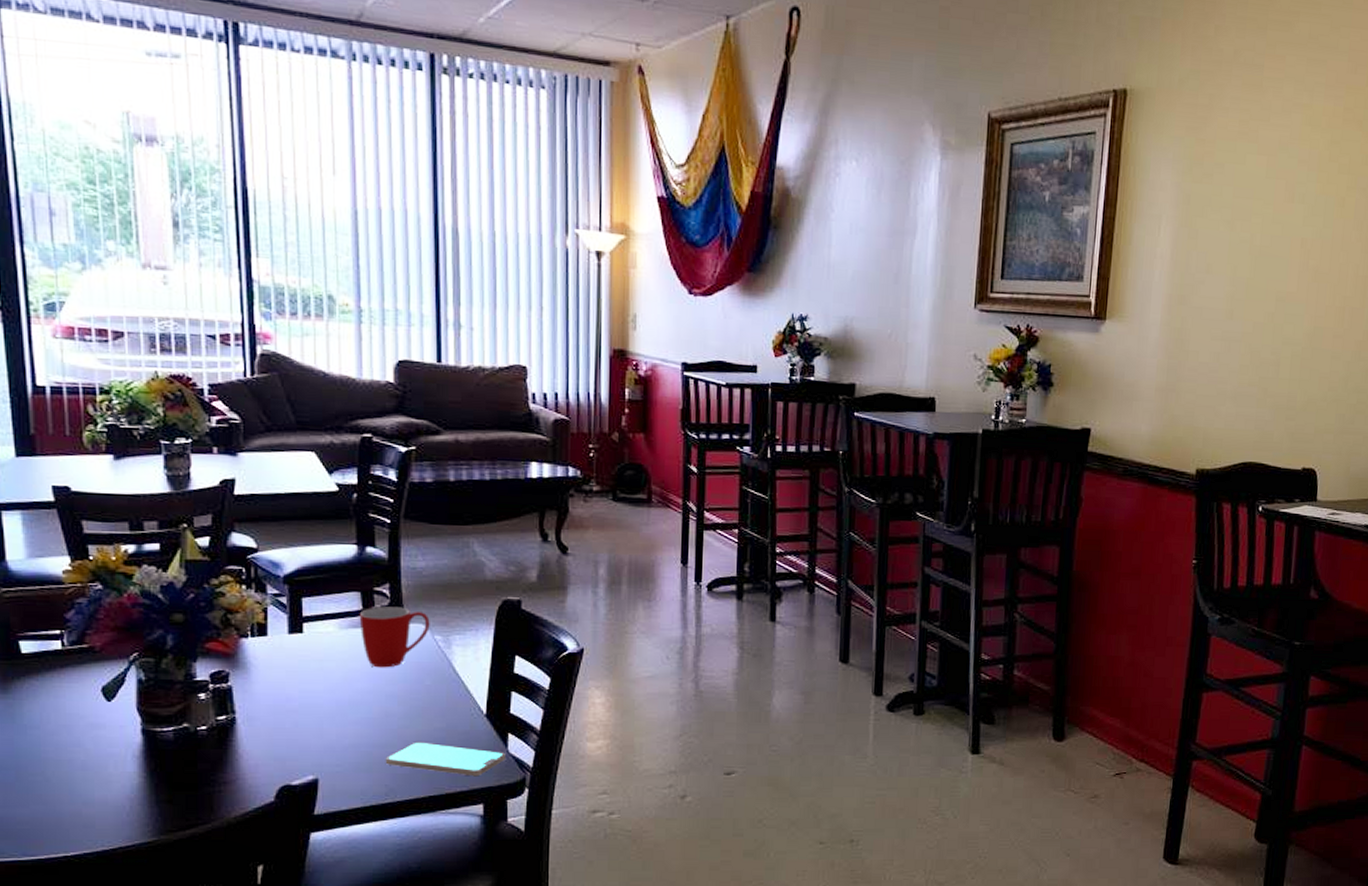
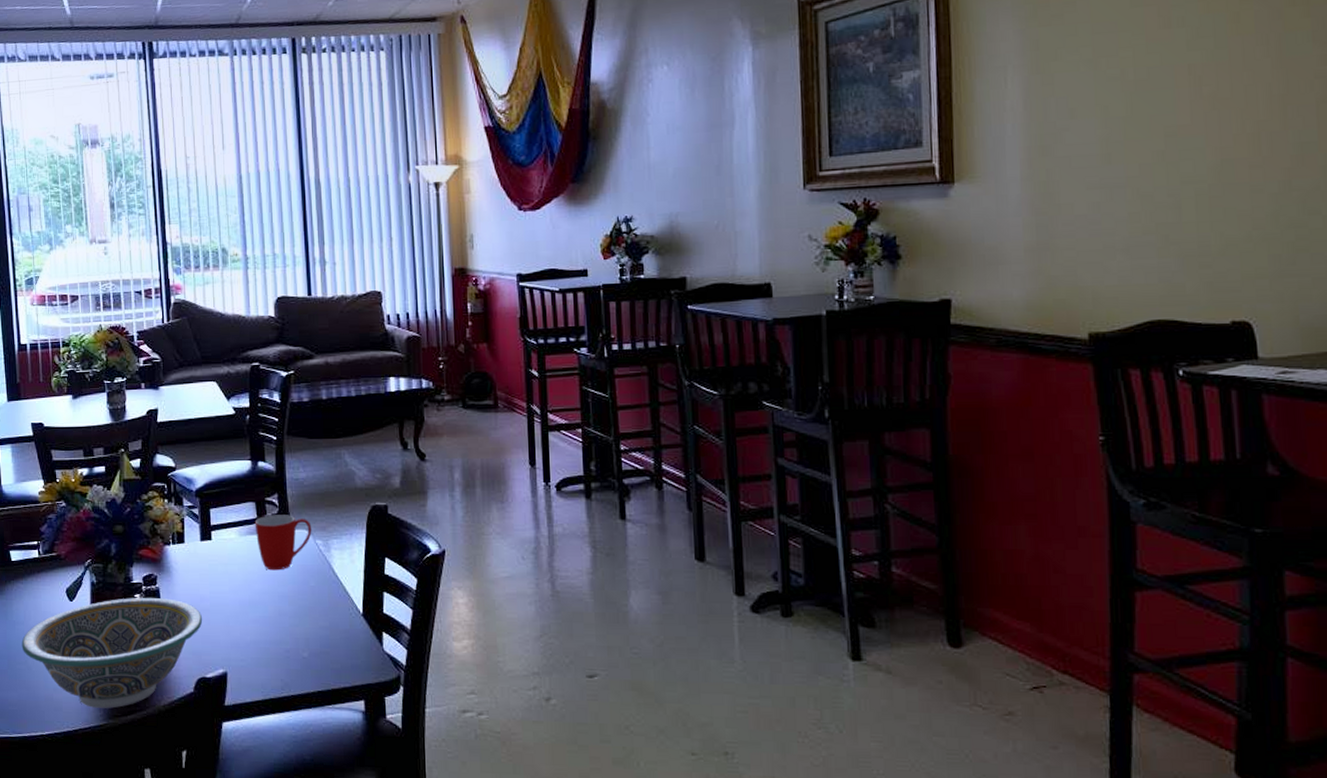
bowl: none [36,697,289,823] -> present [21,598,203,709]
smartphone: present [385,742,505,777] -> none [280,639,381,674]

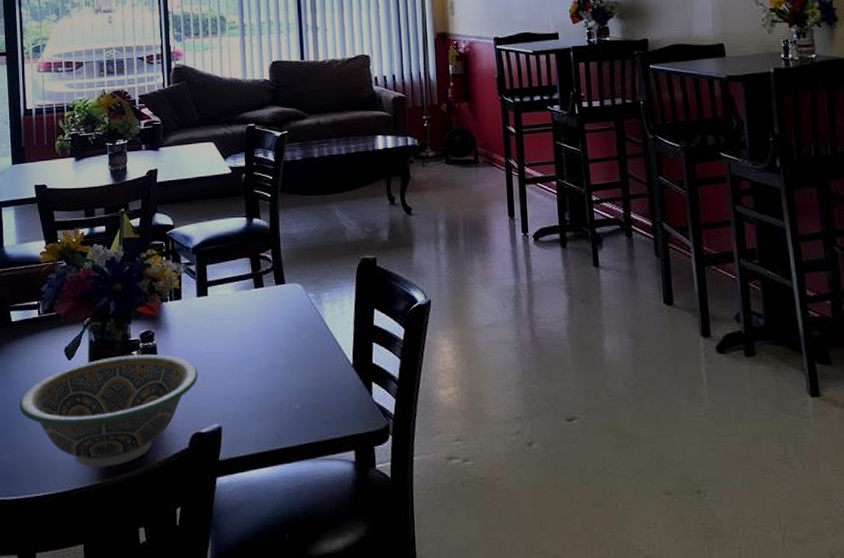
mug: present [254,515,312,571] -> none [249,269,304,324]

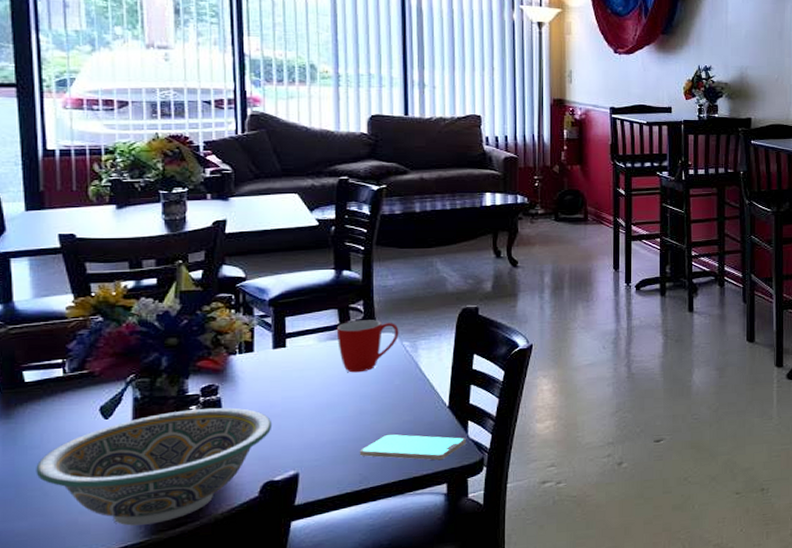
mug: none [249,269,304,324] -> present [336,320,399,373]
smartphone: none [273,391,371,424] -> present [359,433,466,461]

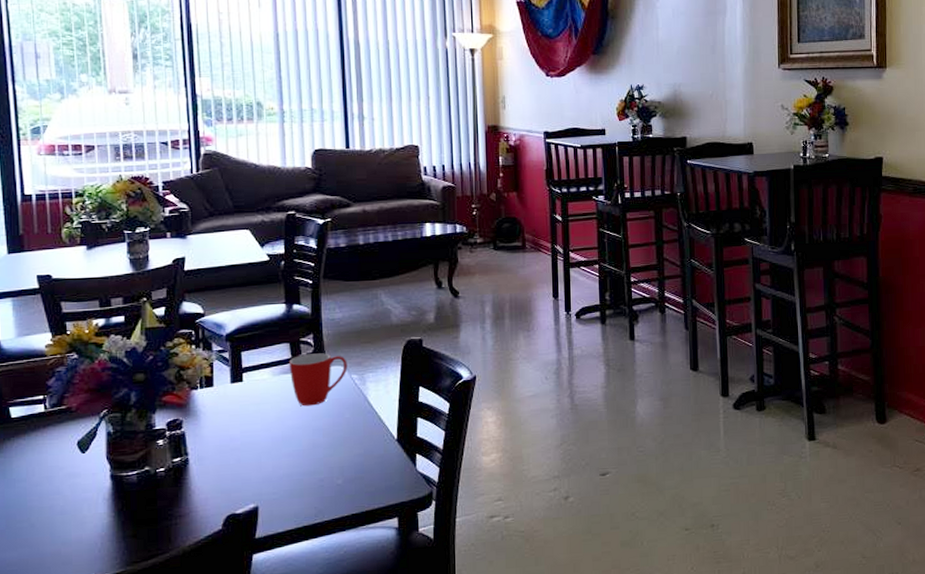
bowl: present [36,407,273,526] -> none [23,441,233,557]
smartphone: present [359,433,466,461] -> none [314,467,415,494]

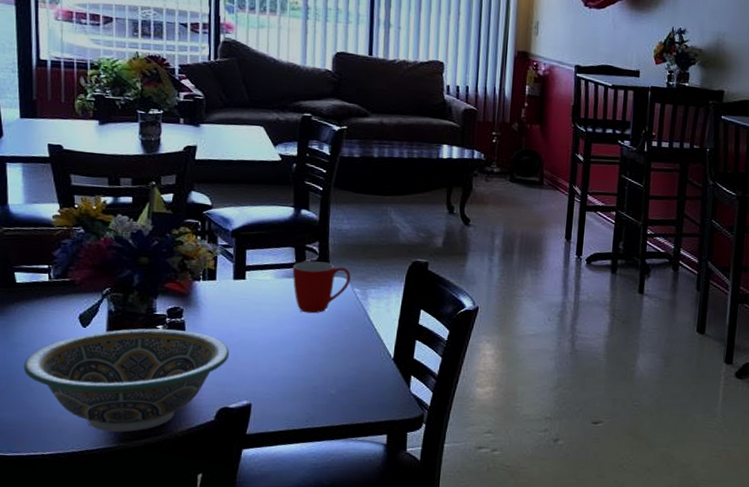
bowl: none [23,441,233,557] -> present [23,328,230,432]

